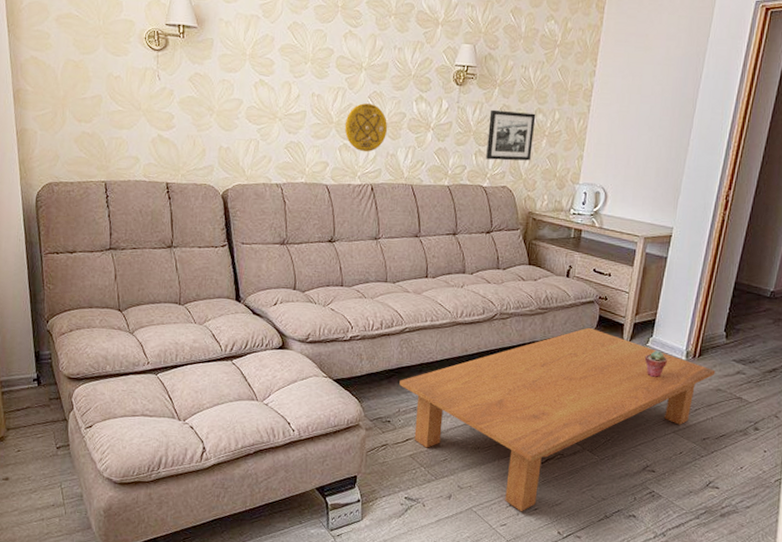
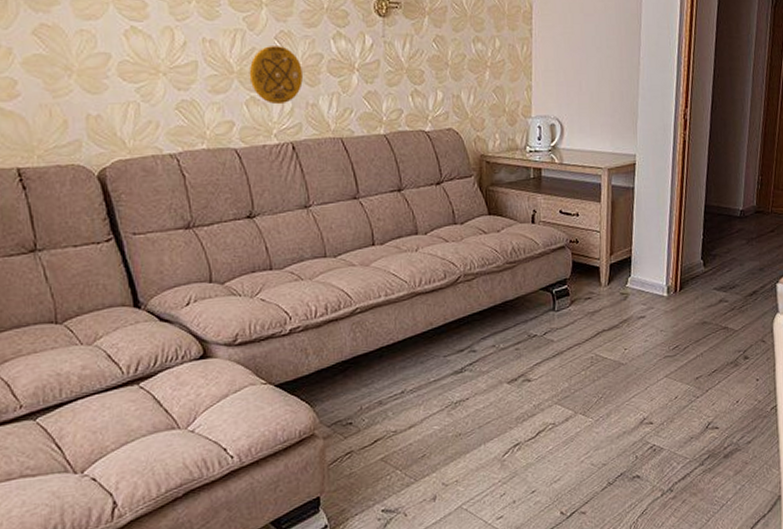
coffee table: present [399,327,716,512] -> none [357,276,699,499]
picture frame: present [486,109,536,161] -> none [422,41,476,100]
potted succulent: present [644,351,667,378] -> none [625,291,649,321]

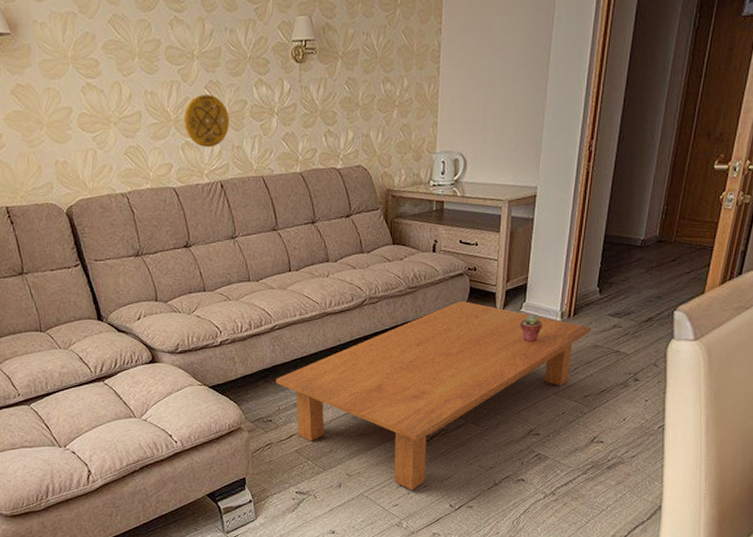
coffee table: none [357,276,699,499] -> present [276,300,592,491]
potted succulent: none [625,291,649,321] -> present [519,315,542,343]

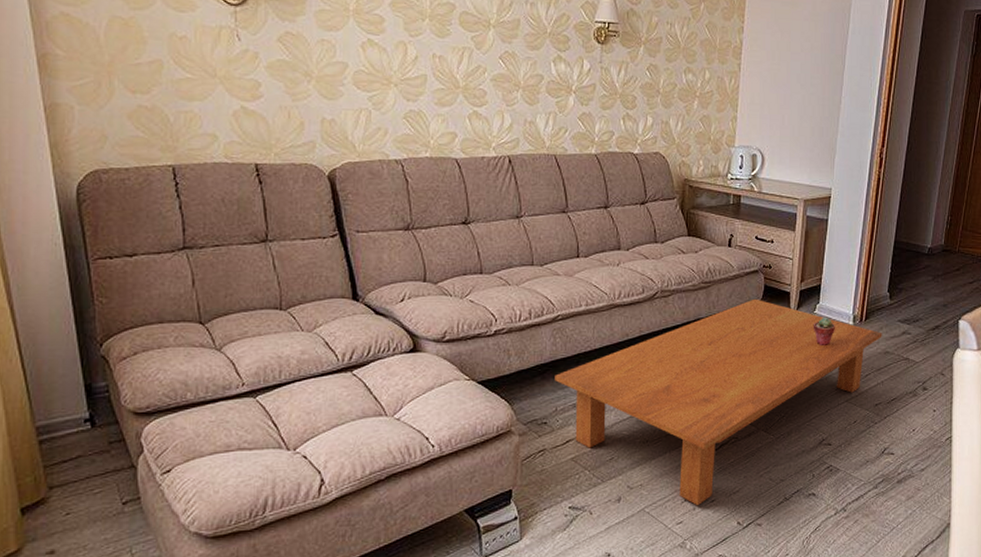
medallion: present [183,94,230,148] -> none [473,65,524,120]

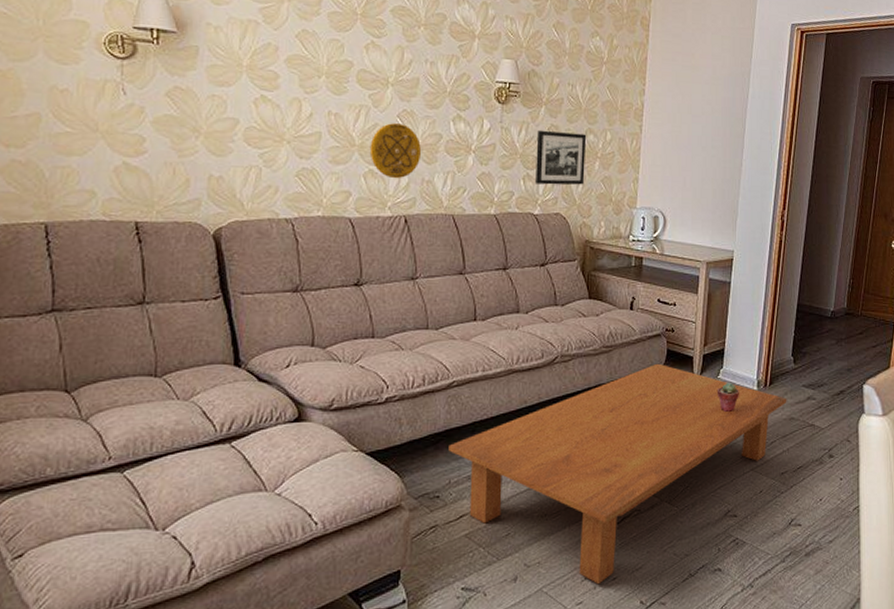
medallion: none [473,65,524,120] -> present [369,123,422,179]
picture frame: none [635,69,685,125] -> present [536,129,587,185]

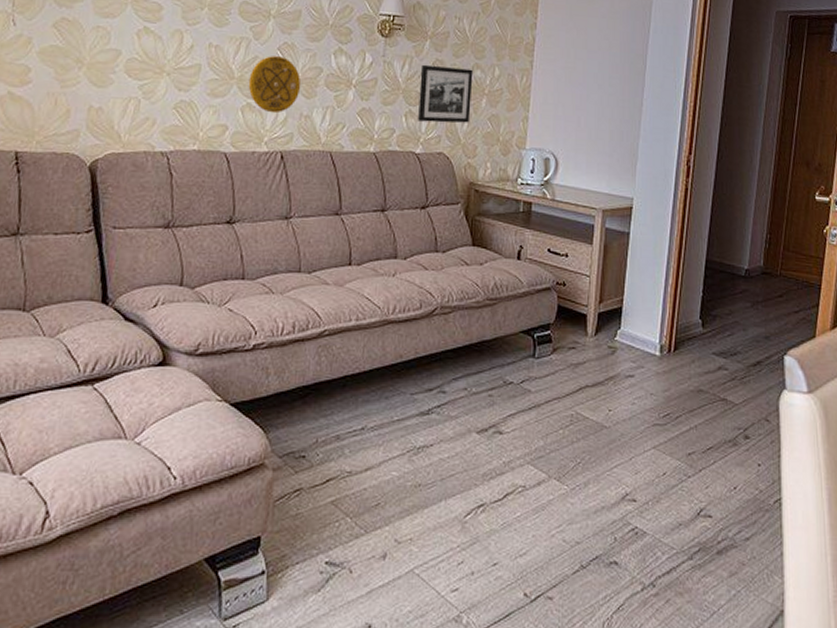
coffee table: present [449,363,787,585] -> none [317,320,695,570]
potted succulent: present [716,383,739,413] -> none [613,346,639,380]

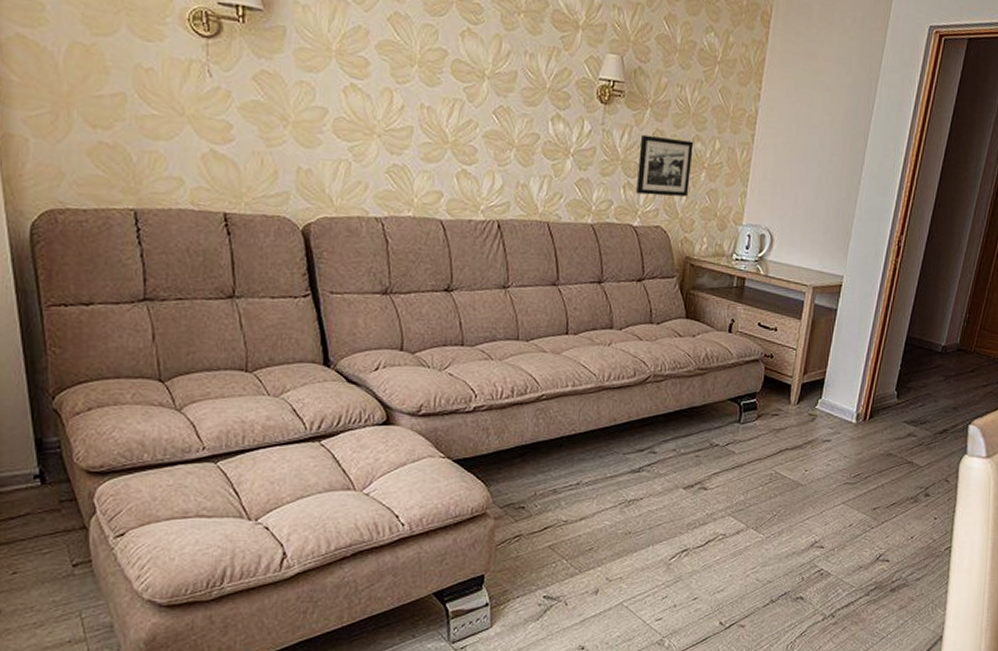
medallion: present [248,56,301,114] -> none [463,120,518,181]

